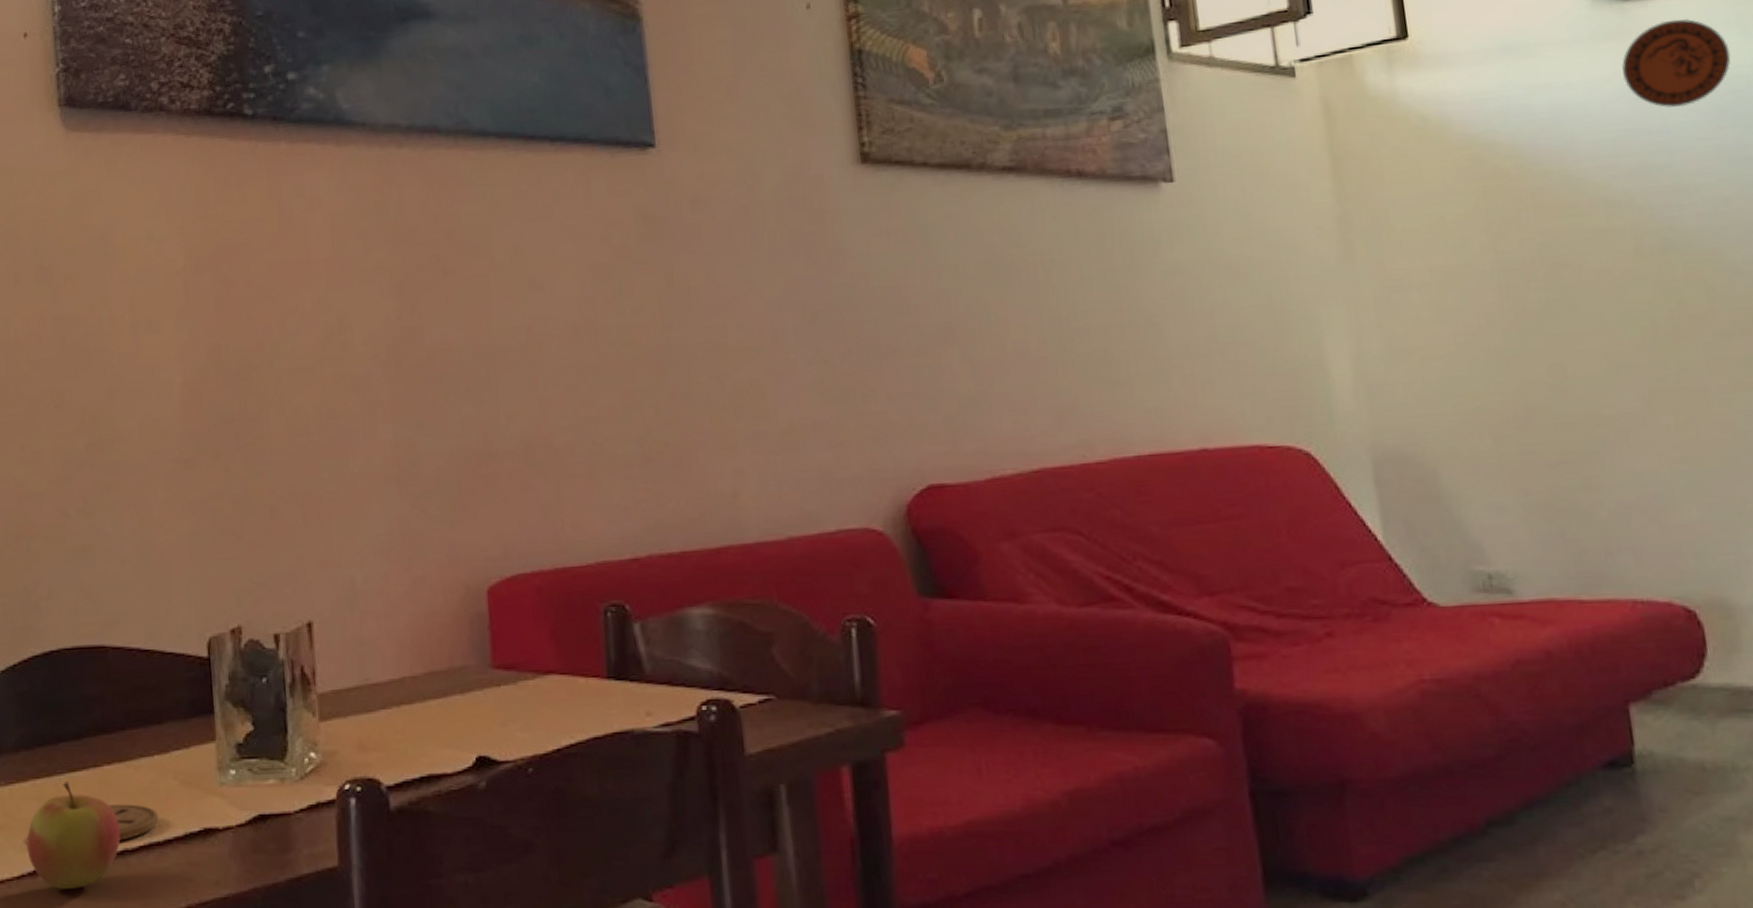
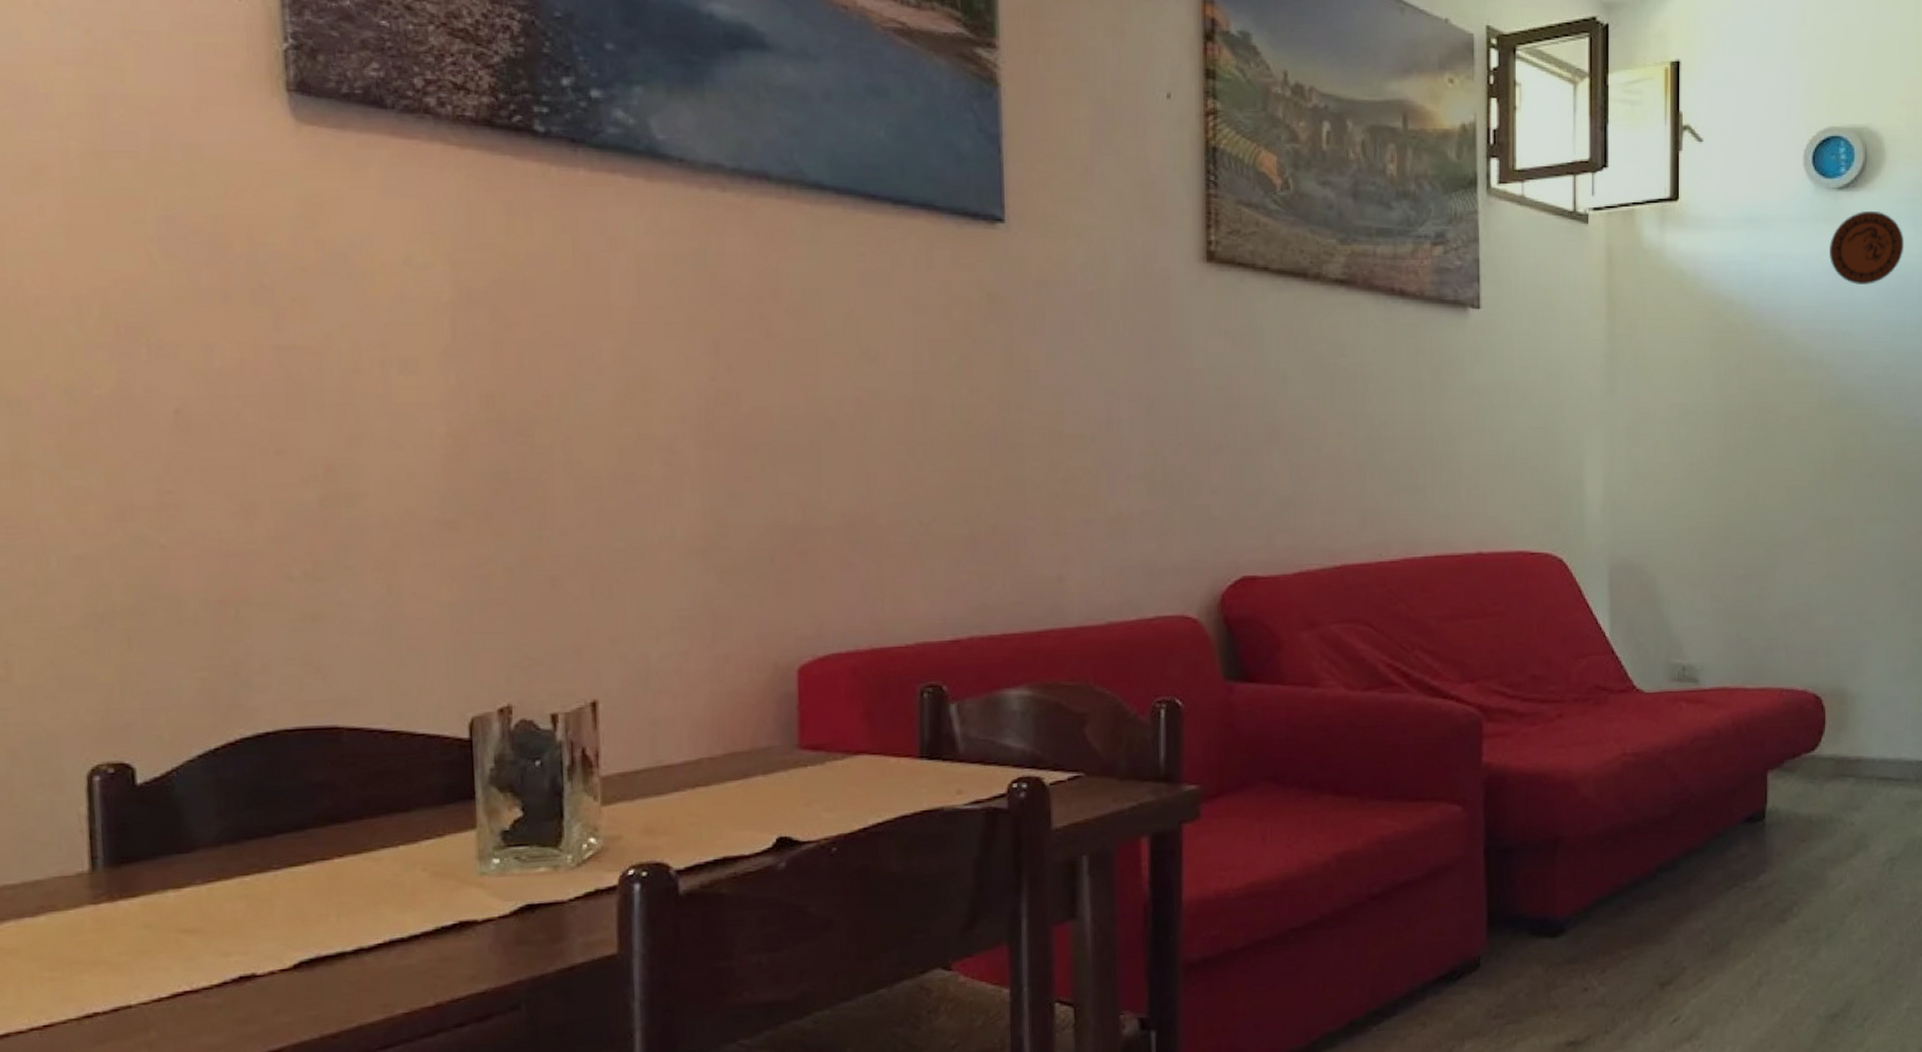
apple: present [26,780,121,889] -> none [230,876,354,995]
coaster: present [109,804,159,841] -> none [340,899,403,939]

